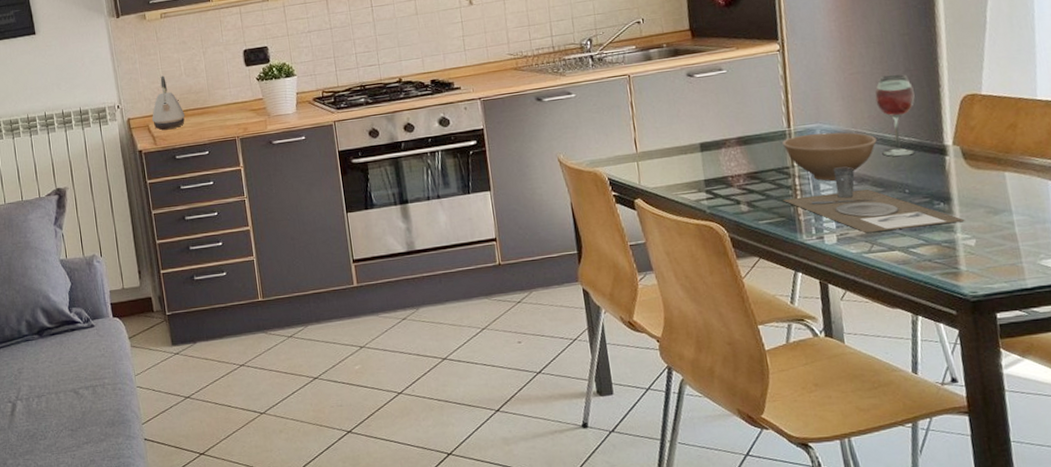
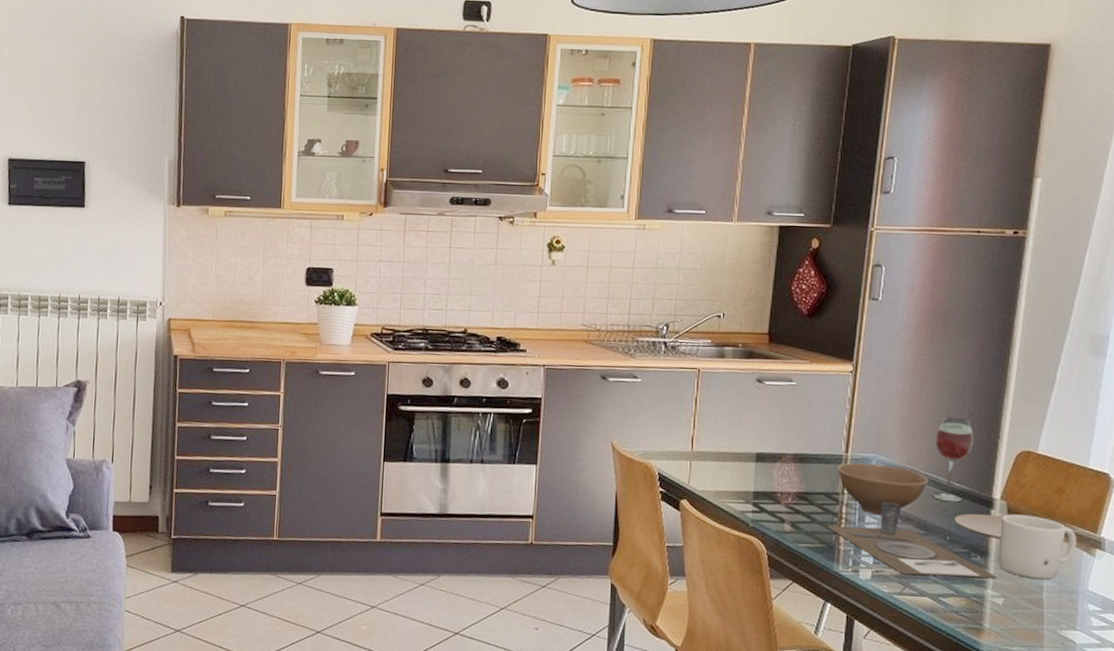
kettle: present [151,75,186,130] -> none [194,278,232,339]
plate: none [909,160,961,184] -> present [954,514,1003,540]
mug: none [957,155,1041,216] -> present [998,514,1077,580]

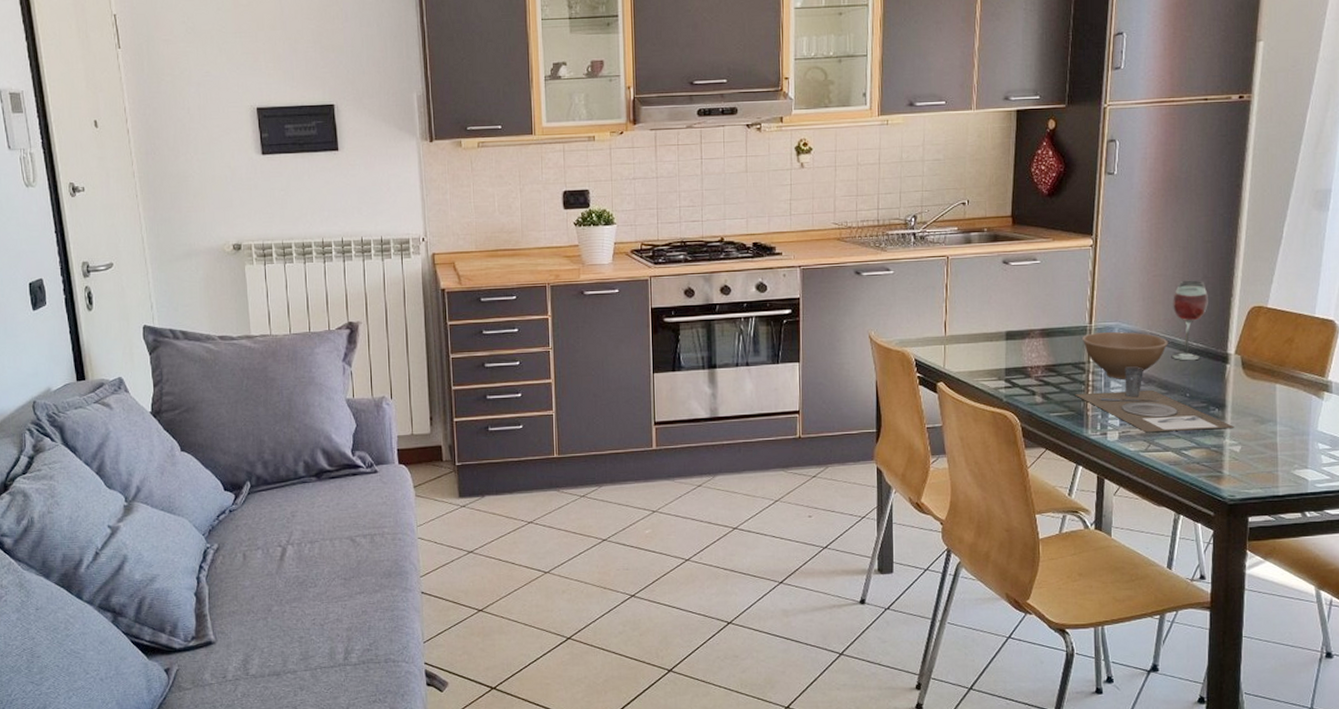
plate: present [954,514,1003,540] -> none [1192,369,1238,392]
mug: present [998,514,1077,580] -> none [1234,366,1306,425]

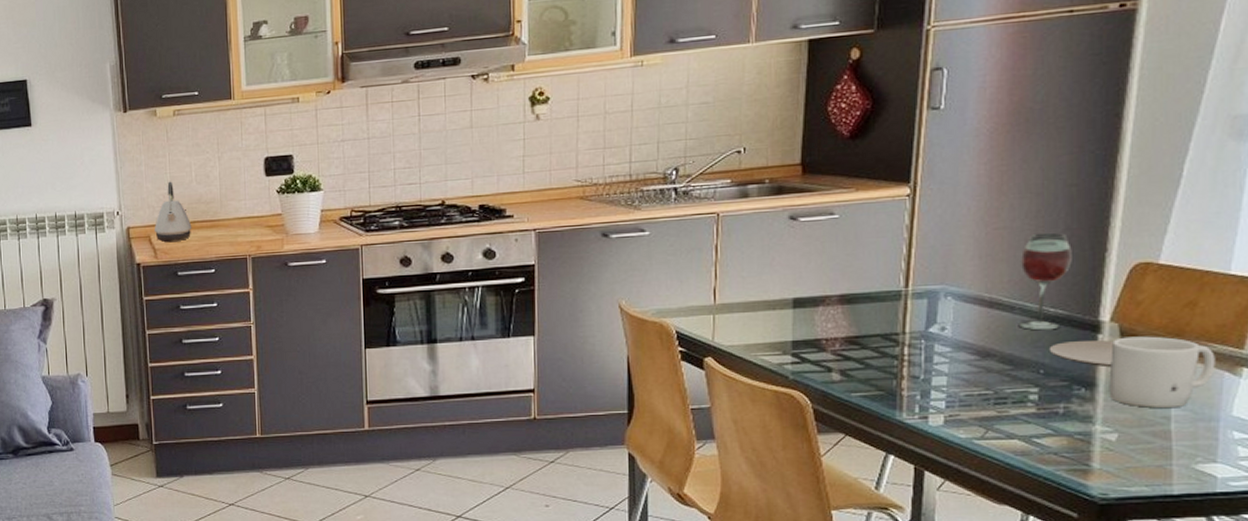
kettle: none [458,210,495,269] -> present [154,181,192,243]
place setting: present [1075,366,1235,432] -> none [884,338,1109,415]
bowl: present [1083,331,1168,379] -> none [896,296,1014,353]
plate: none [1192,369,1238,392] -> present [1049,340,1114,368]
mug: none [1234,366,1306,425] -> present [1109,336,1215,409]

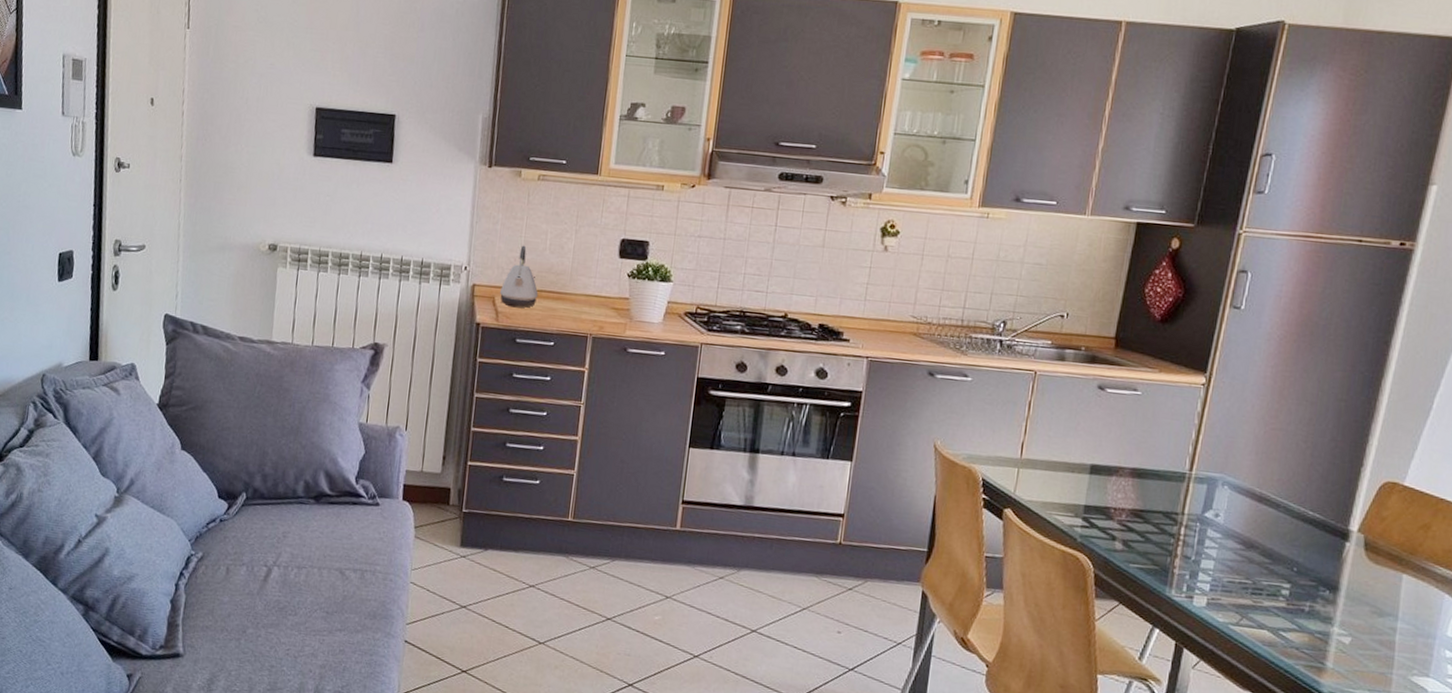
wineglass: present [1018,232,1072,331] -> none [1280,439,1334,533]
plate: present [1049,340,1114,368] -> none [1303,544,1359,575]
mug: present [1109,336,1215,409] -> none [1348,548,1440,621]

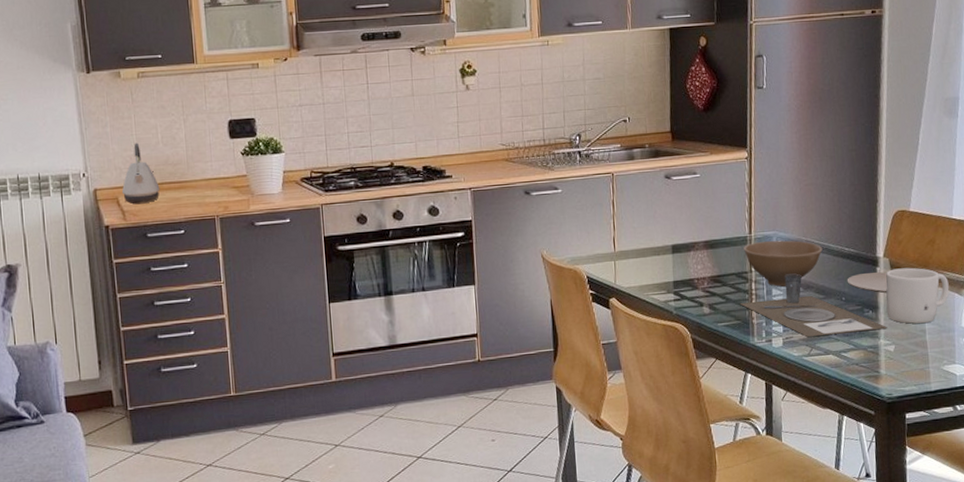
place setting: none [1161,526,1346,616] -> present [740,274,888,337]
bowl: none [1179,481,1280,540] -> present [744,240,823,287]
plate: none [1303,544,1359,575] -> present [847,272,887,294]
mug: none [1348,548,1440,621] -> present [885,267,949,324]

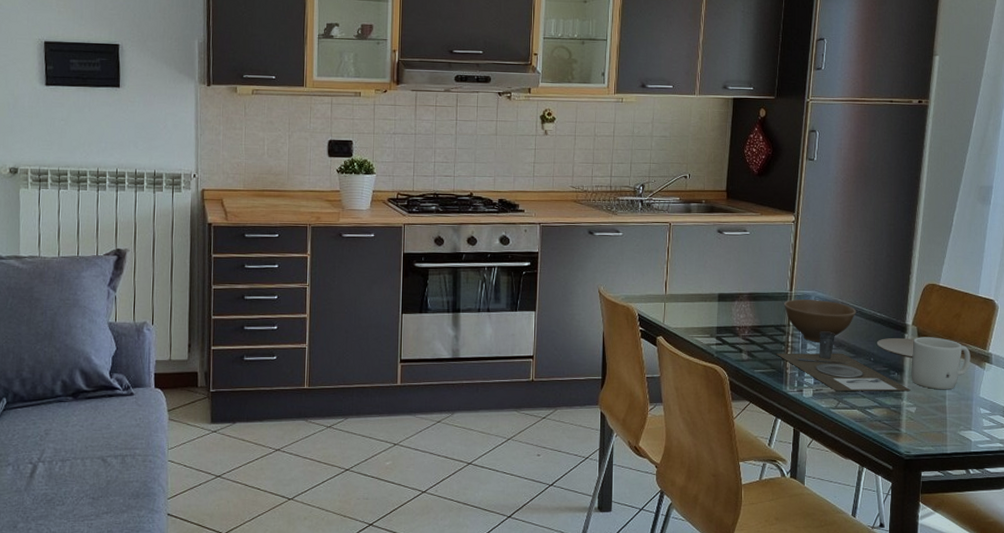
kettle: present [121,142,160,204] -> none [226,152,261,207]

